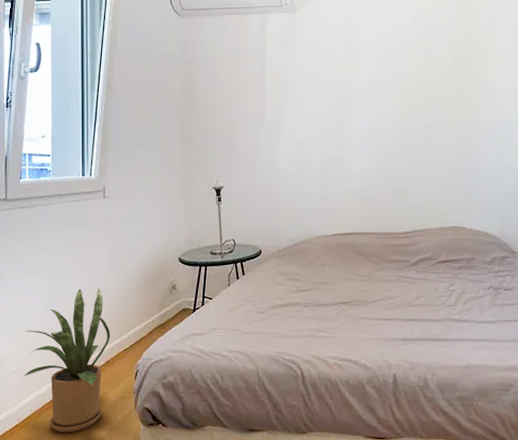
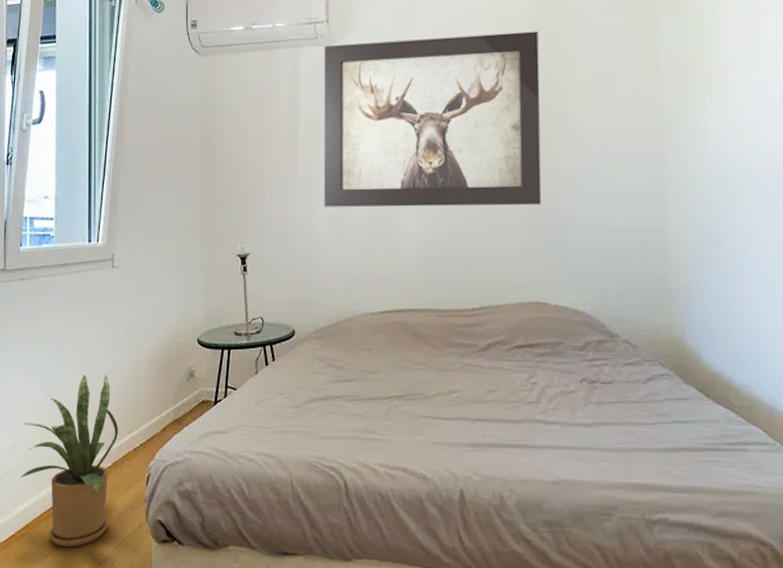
wall art: none [286,8,463,150] -> present [323,30,542,207]

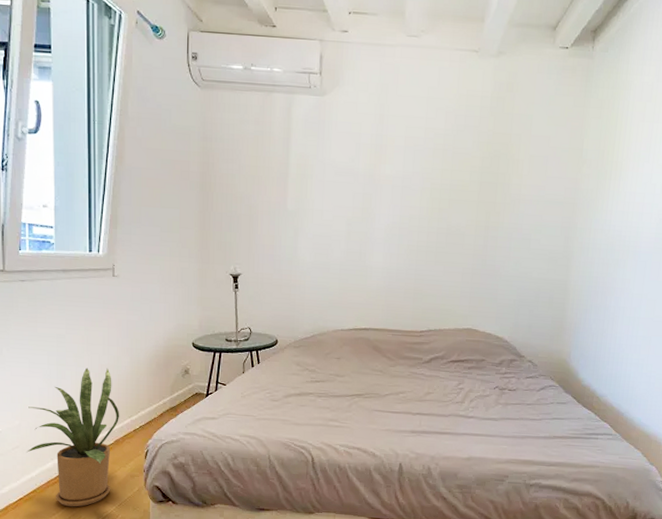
wall art: present [323,30,542,207] -> none [308,96,496,254]

